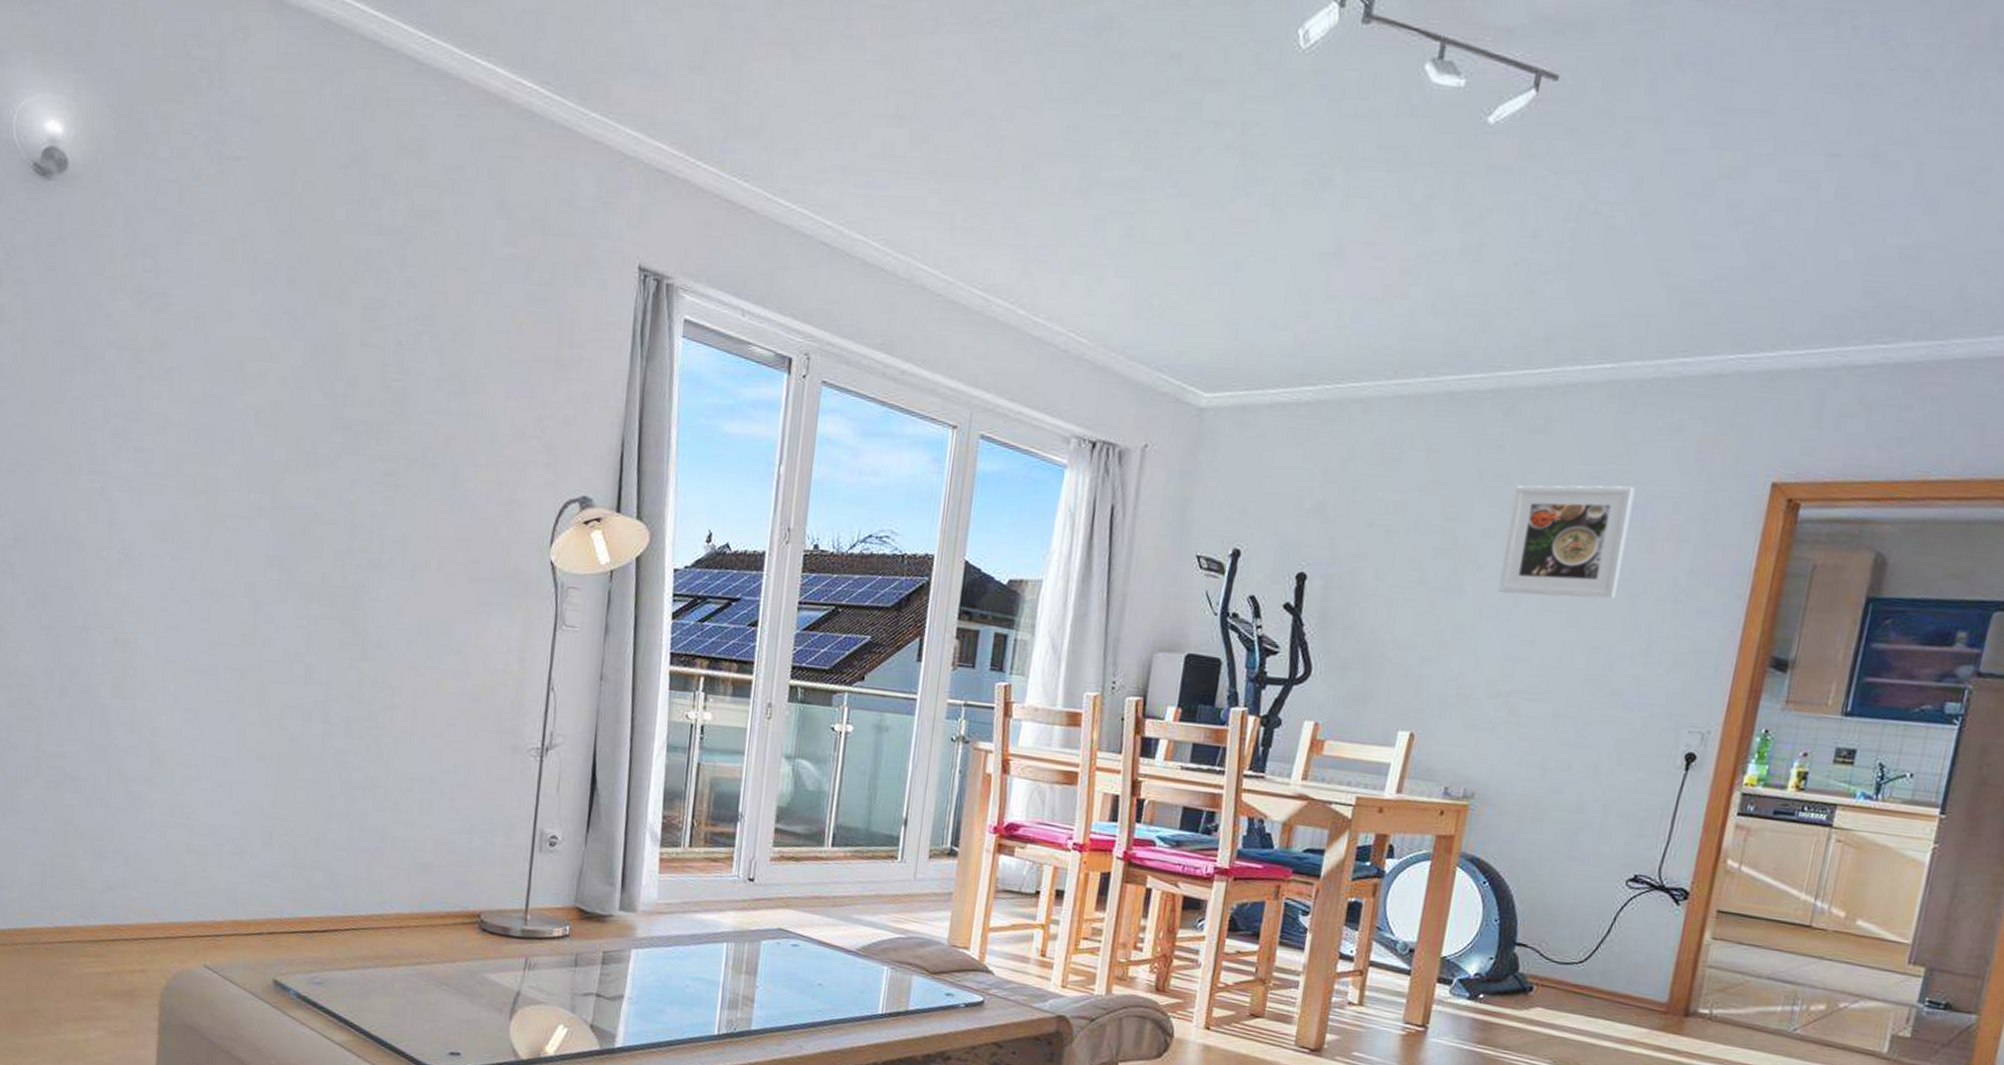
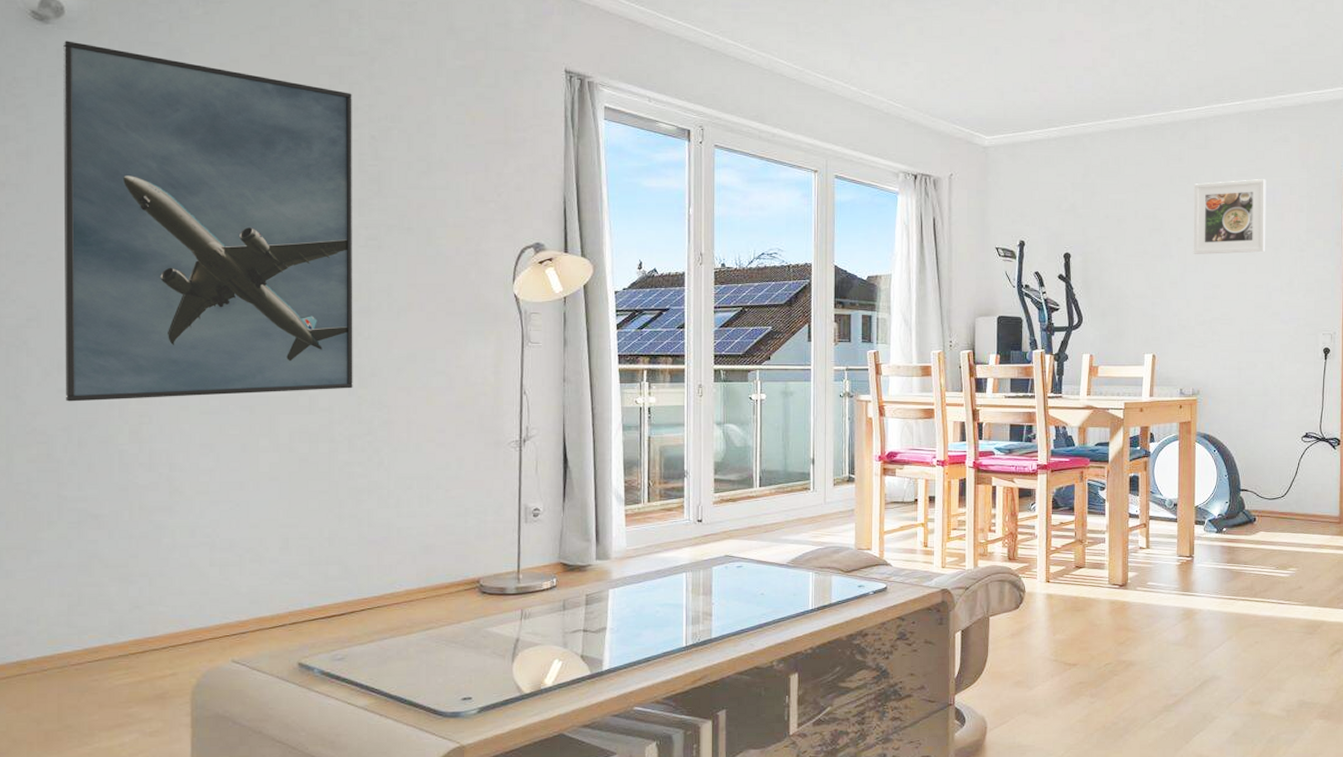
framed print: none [49,202,379,661] -> present [63,41,353,402]

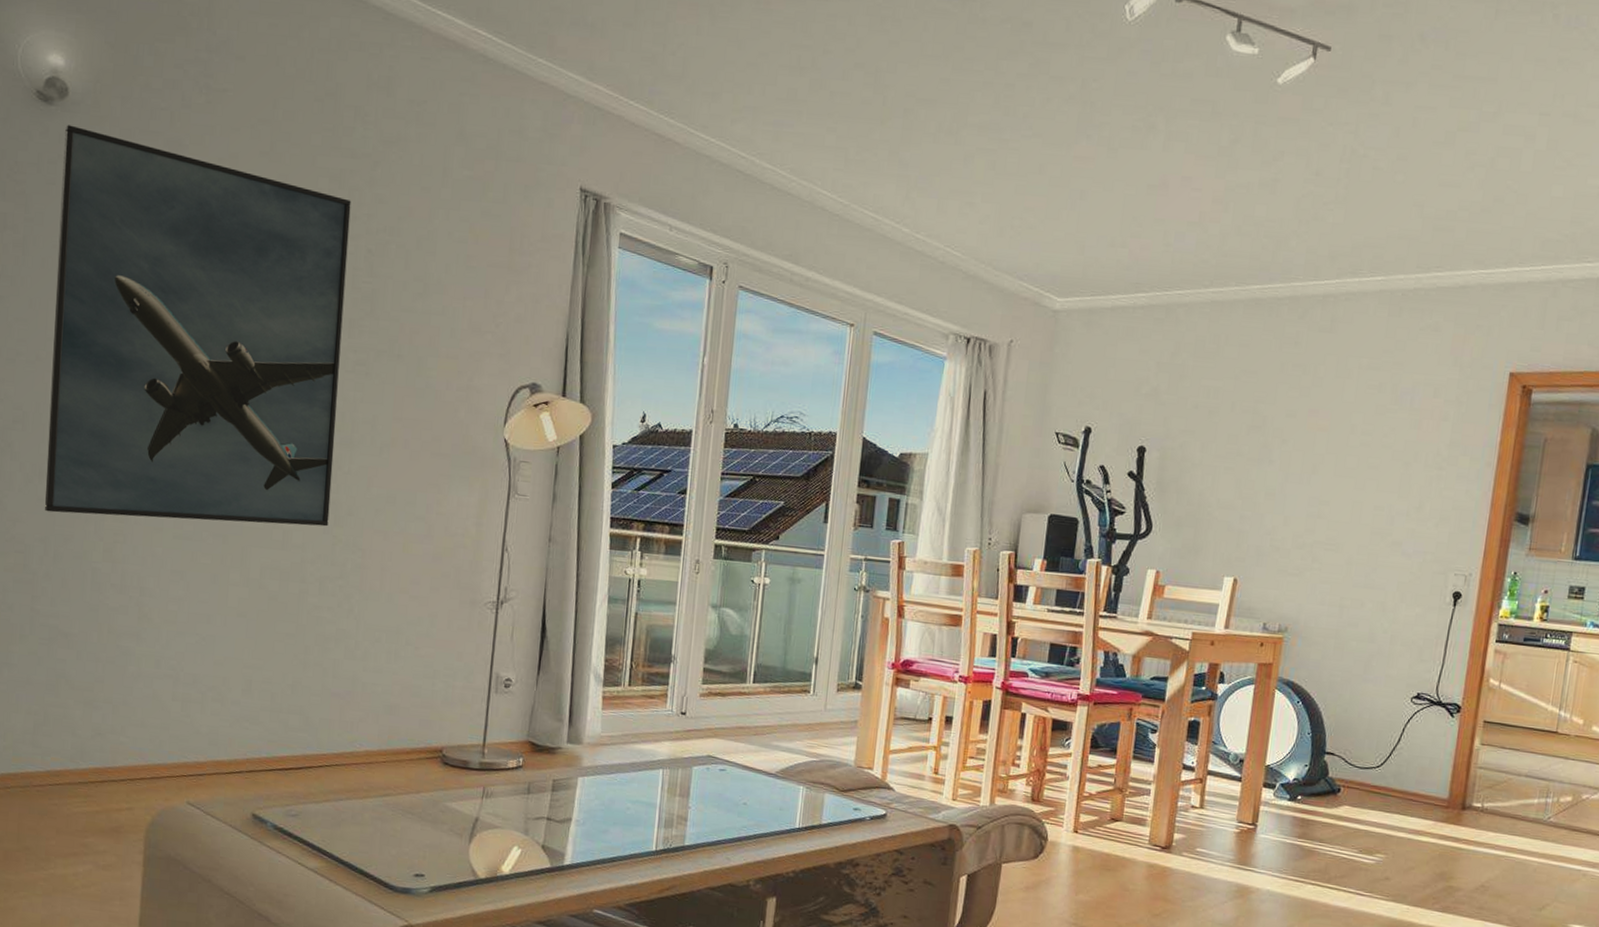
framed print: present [1193,179,1266,254] -> none [1299,374,1405,467]

